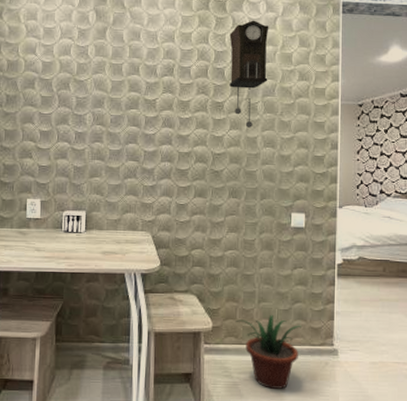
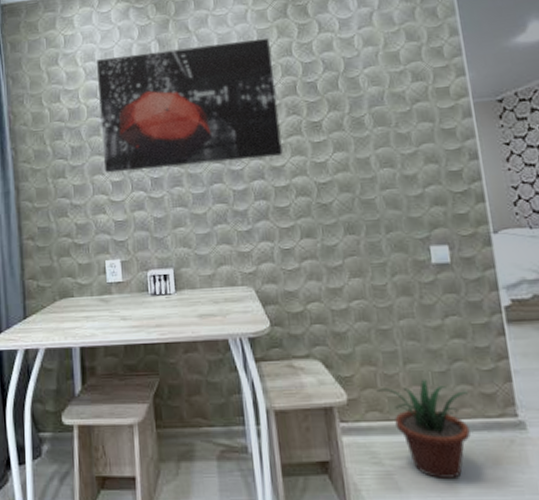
wall art: none [34,20,191,127] -> present [96,37,283,173]
pendulum clock: present [229,20,269,128] -> none [316,20,373,147]

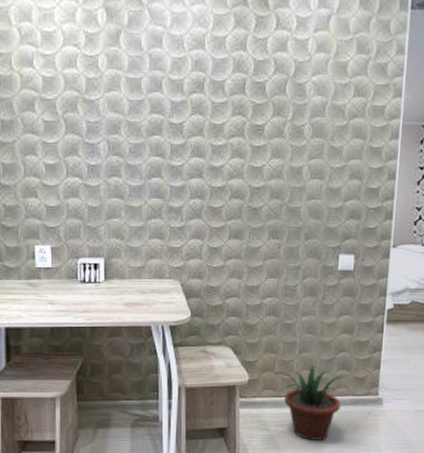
wall art: present [96,37,283,173] -> none [33,21,225,156]

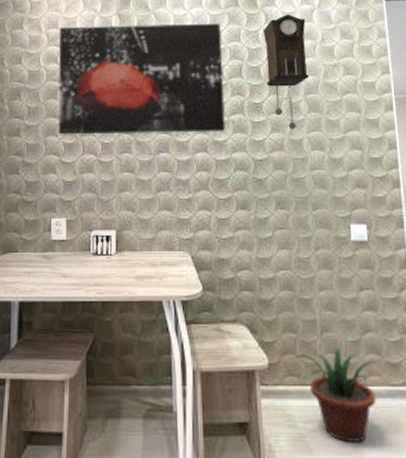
wall art: none [33,21,225,156] -> present [58,23,225,135]
pendulum clock: none [271,19,321,156] -> present [263,14,309,129]

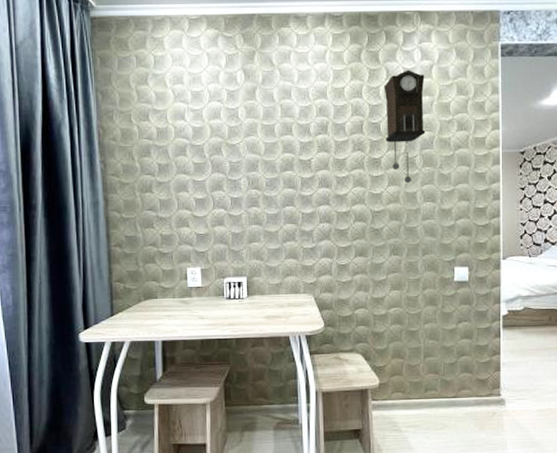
wall art: present [58,23,225,135] -> none [184,78,346,191]
potted plant: present [295,347,377,442] -> none [402,368,469,440]

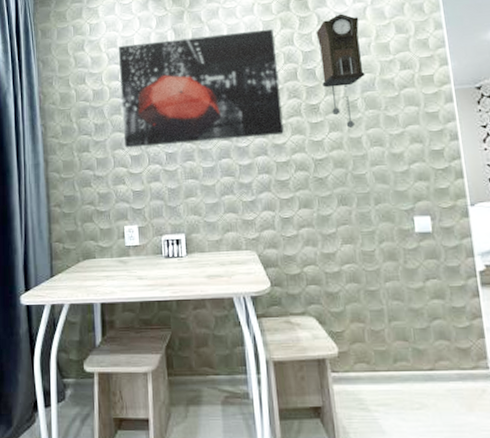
wall art: none [184,78,346,191] -> present [118,28,284,148]

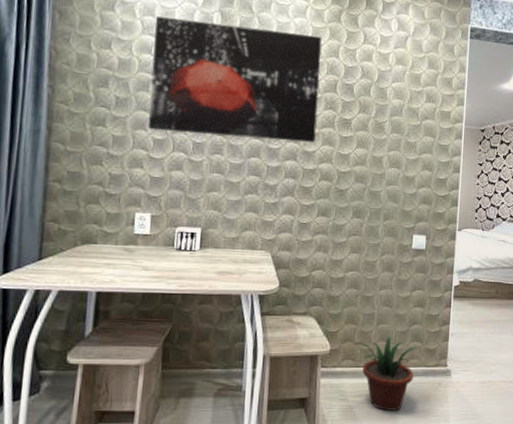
pendulum clock: present [316,14,365,128] -> none [358,37,400,147]
potted plant: none [364,334,447,423] -> present [353,336,419,411]

